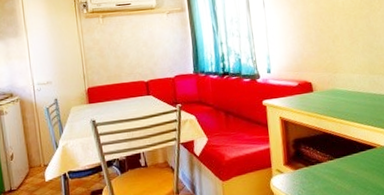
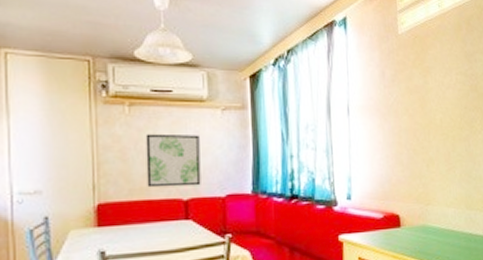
wall art: none [115,34,156,75] -> present [145,133,201,188]

